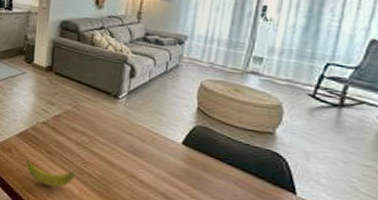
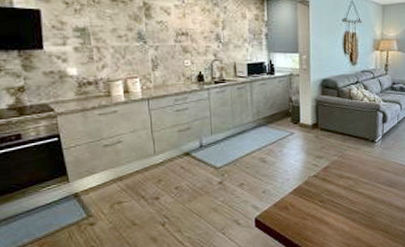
banana: present [25,159,75,187] -> none [301,212,346,231]

